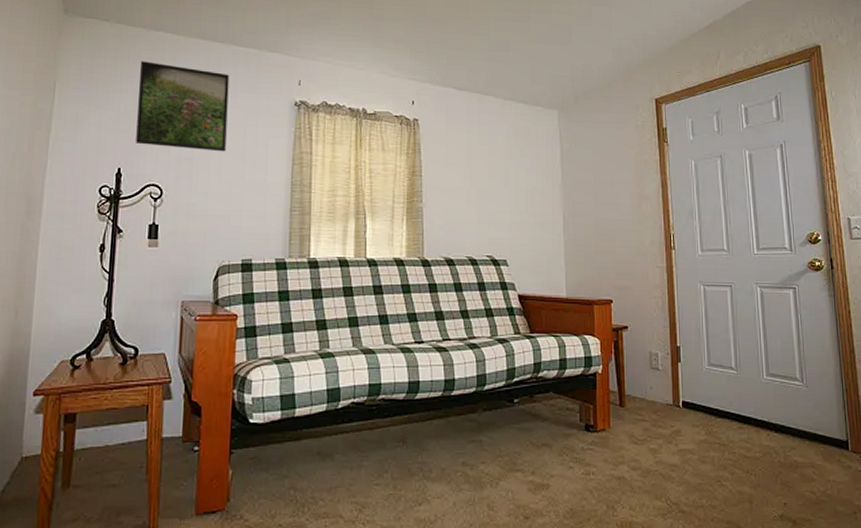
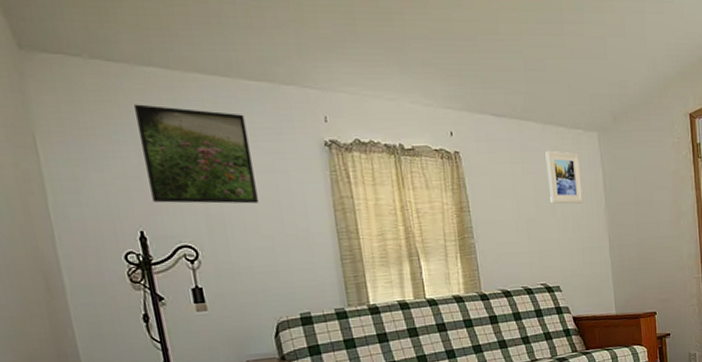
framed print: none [503,125,538,178] -> present [545,151,583,204]

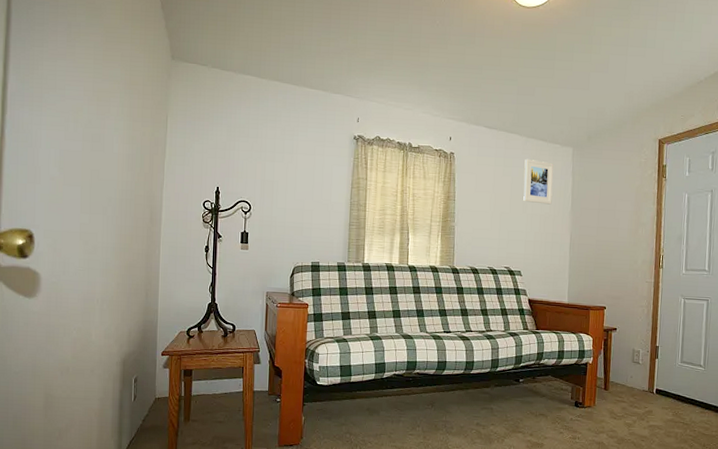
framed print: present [133,104,258,204] -> none [230,99,302,176]

